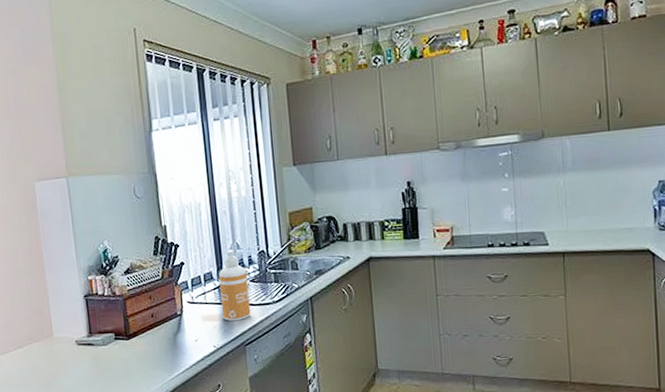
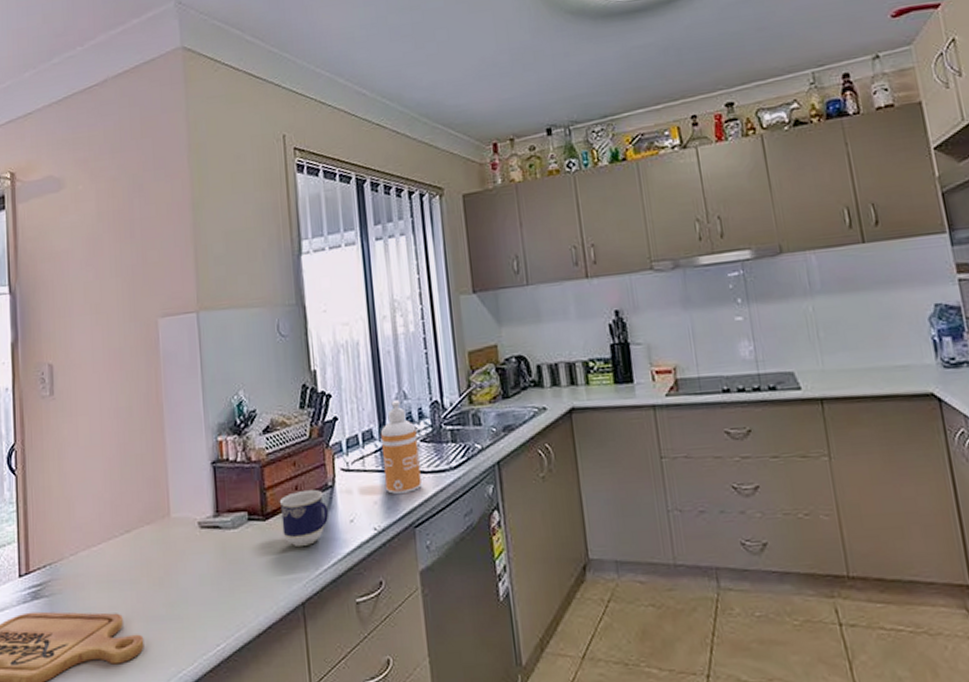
cup: none [139,317,178,360] -> present [279,489,328,548]

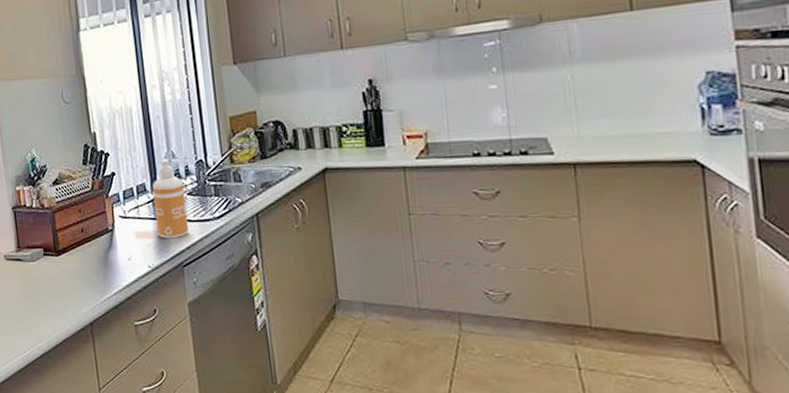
cup: present [279,489,328,548] -> none [68,232,110,279]

